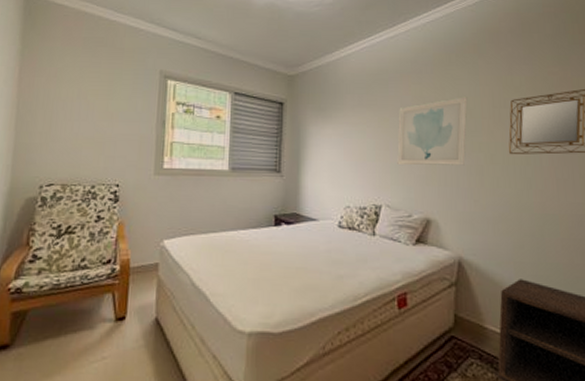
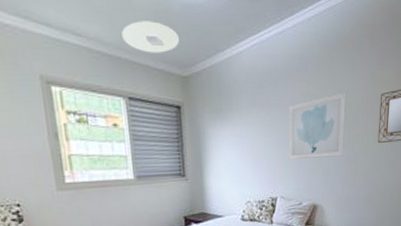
ceiling light: none [236,27,290,54] -> present [121,21,180,53]

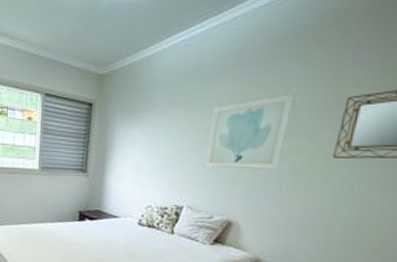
ceiling light: present [121,21,180,53] -> none [48,22,102,52]

